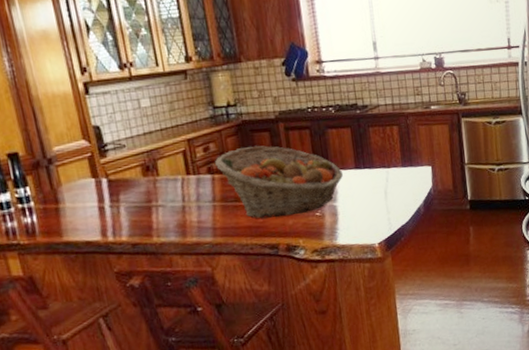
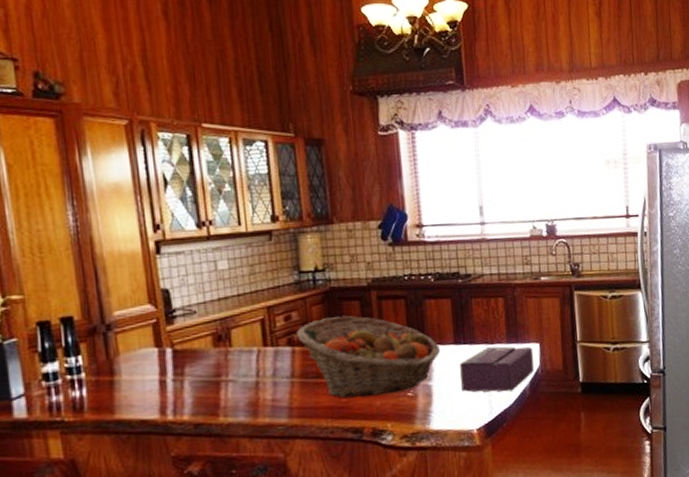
tissue box: none [361,169,427,211] -> present [460,346,534,392]

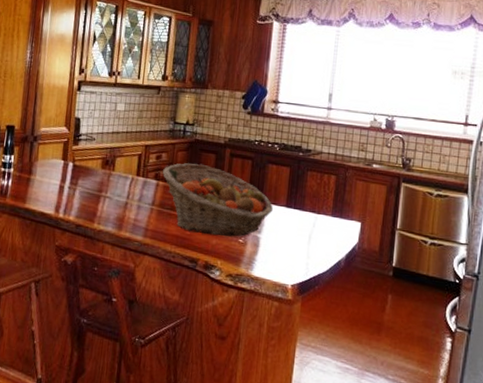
tissue box: present [460,346,534,392] -> none [285,215,354,259]

